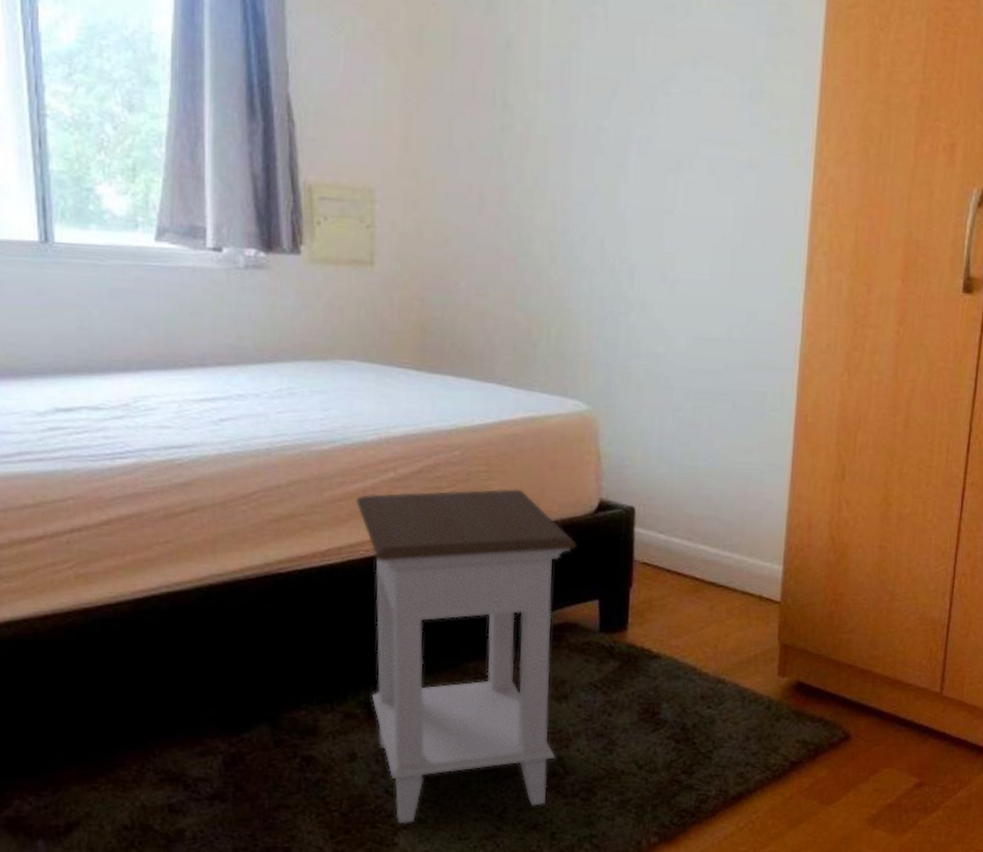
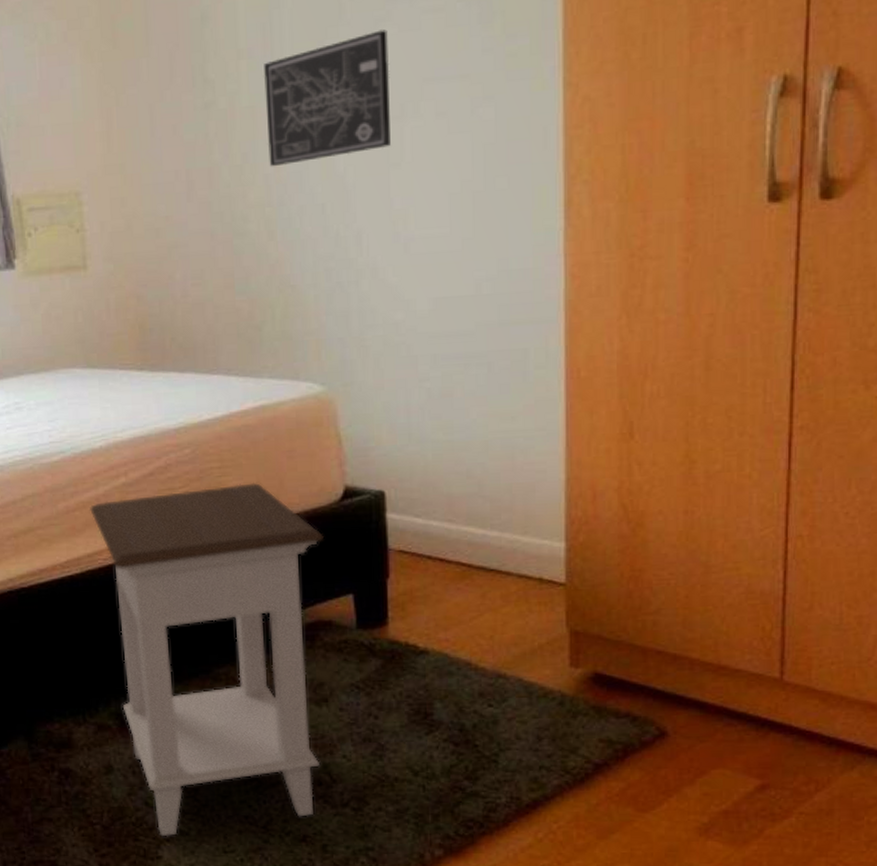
wall art: none [557,88,672,196] -> present [264,29,391,167]

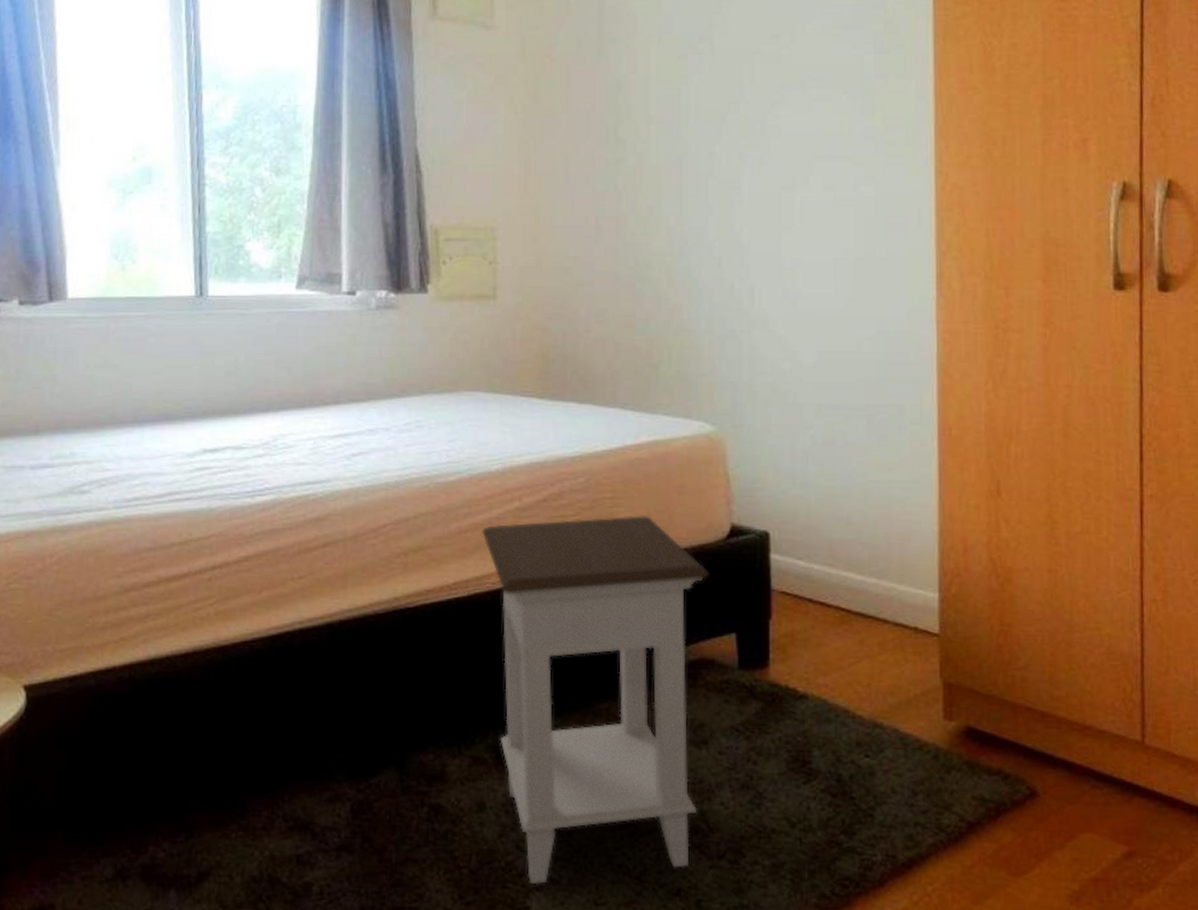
wall art: present [264,29,391,167] -> none [671,111,783,221]

